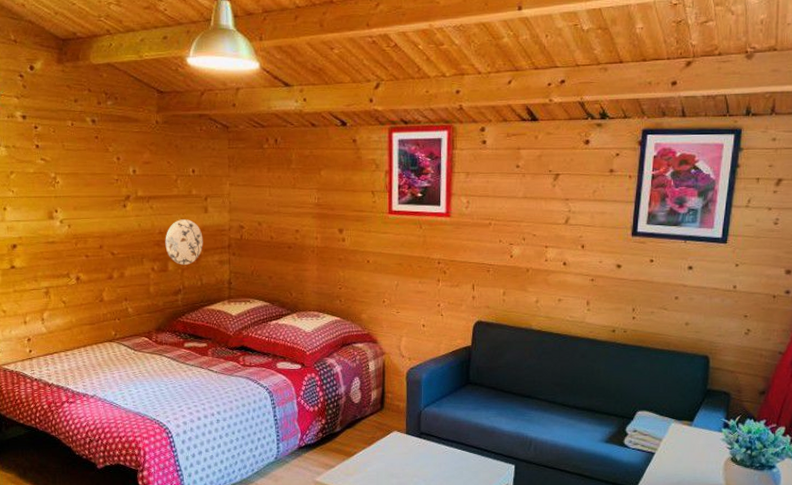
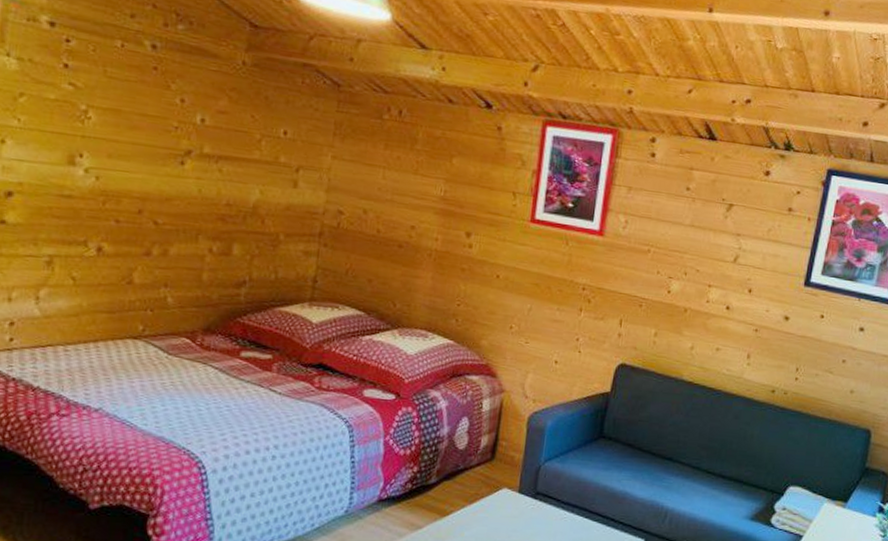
decorative plate: present [165,219,203,265] -> none [232,191,287,251]

